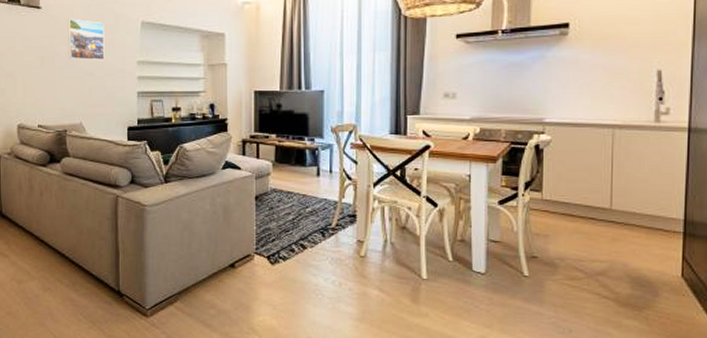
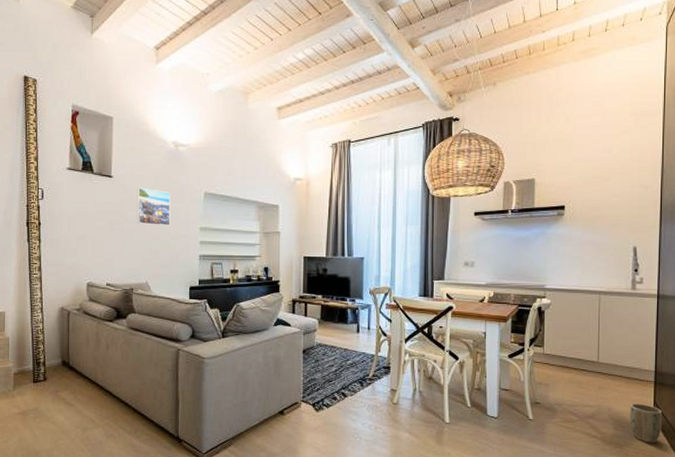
plant pot: none [651,258,694,306] -> present [630,403,663,443]

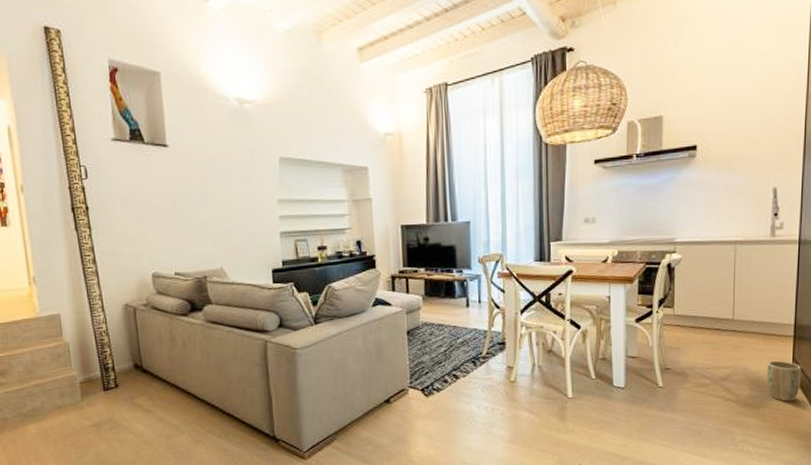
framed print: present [136,187,171,226] -> none [199,156,243,201]

